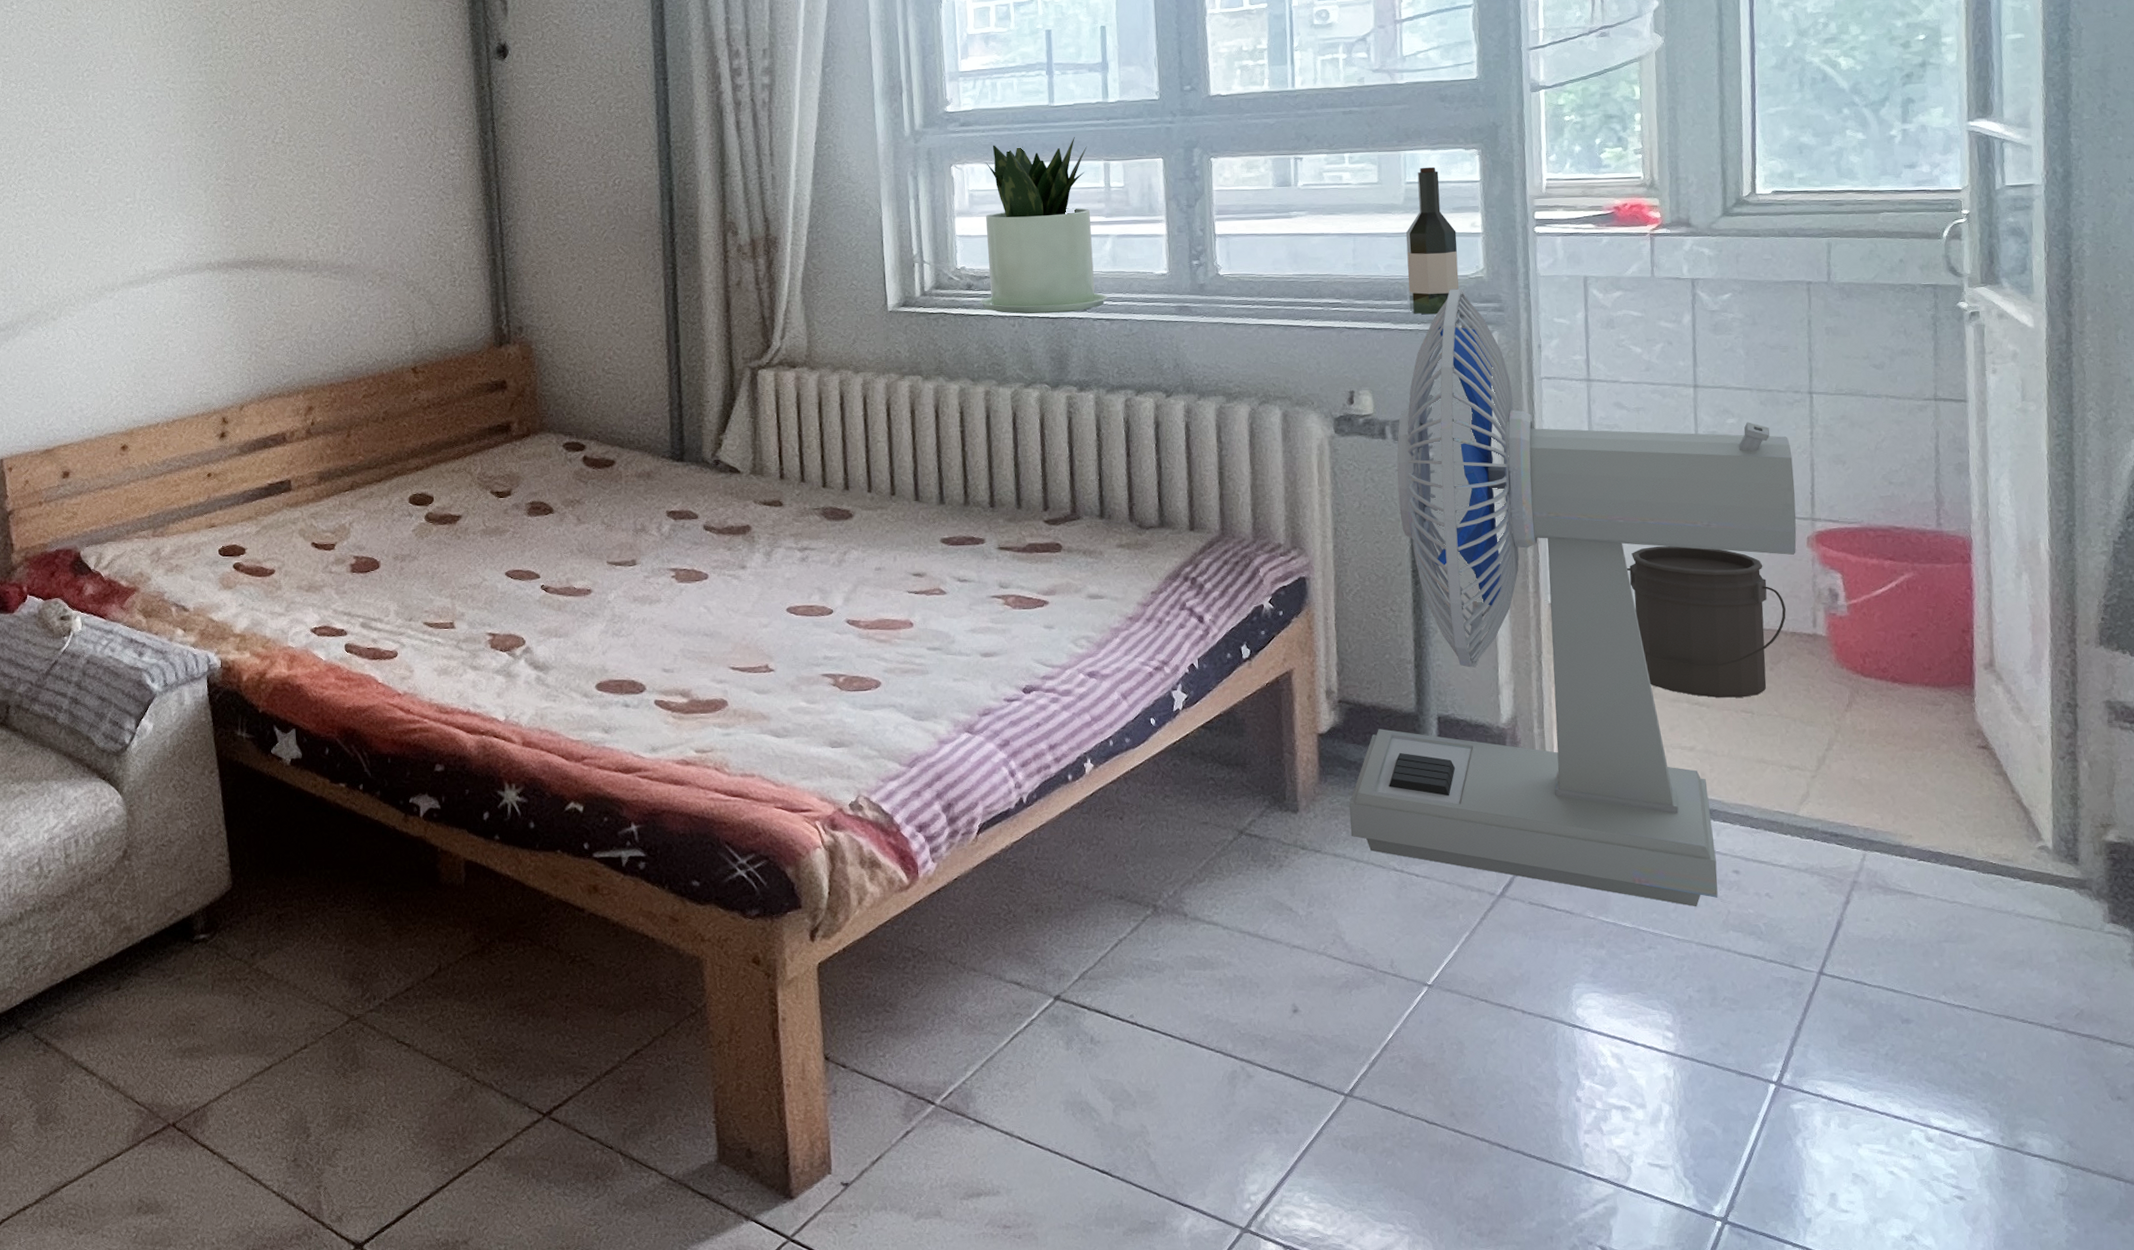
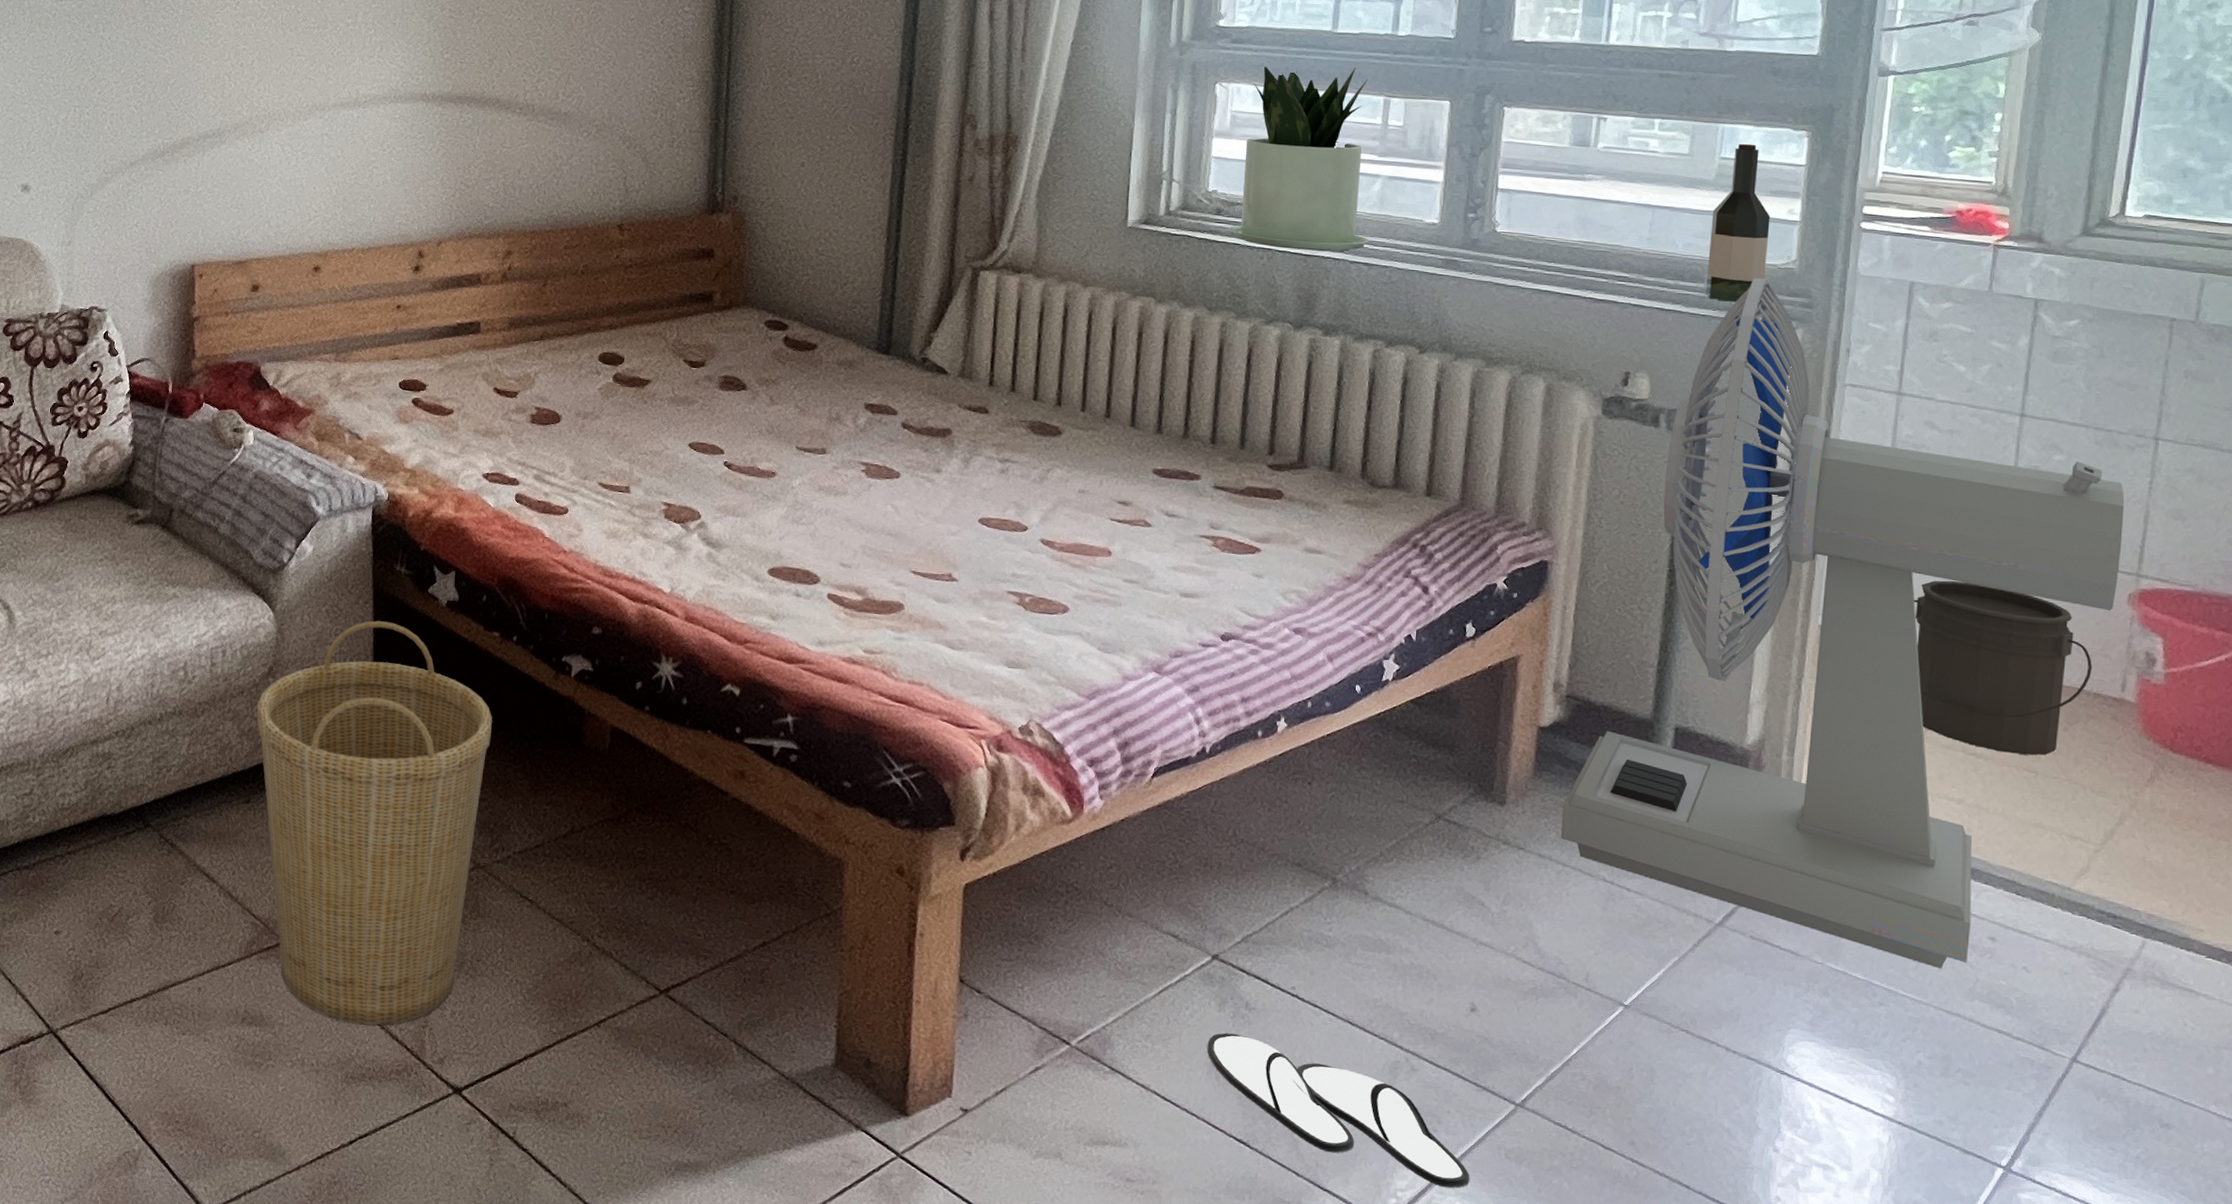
basket: none [115,788,350,1196] -> present [257,620,492,1025]
slippers: none [1060,1069,1314,1185] -> present [1207,1033,1470,1189]

